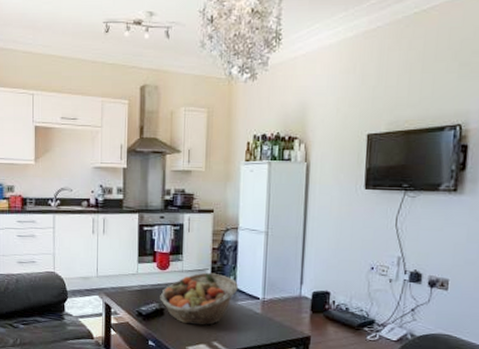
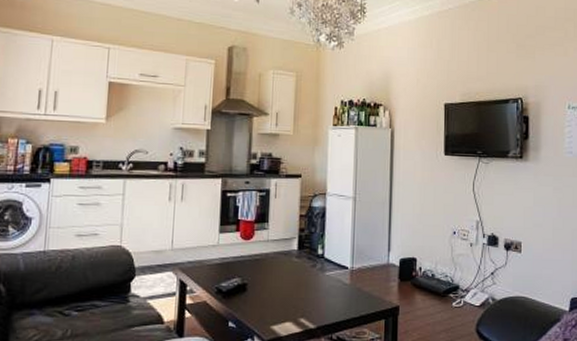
fruit basket: present [160,272,238,326] -> none [242,241,326,300]

